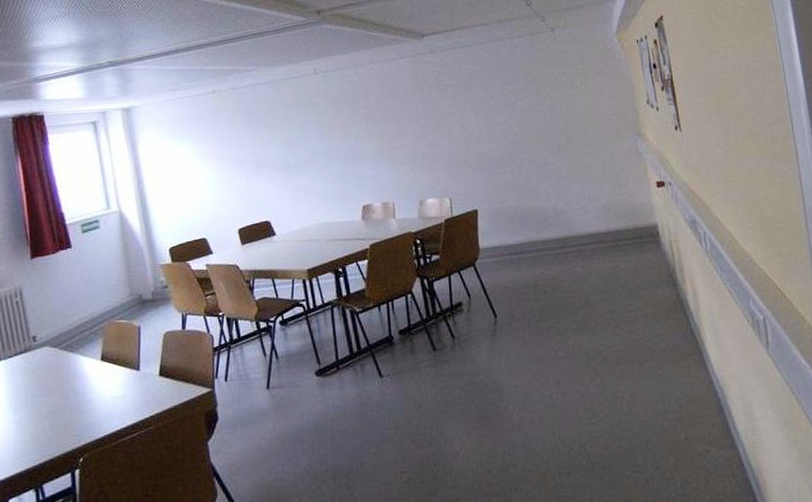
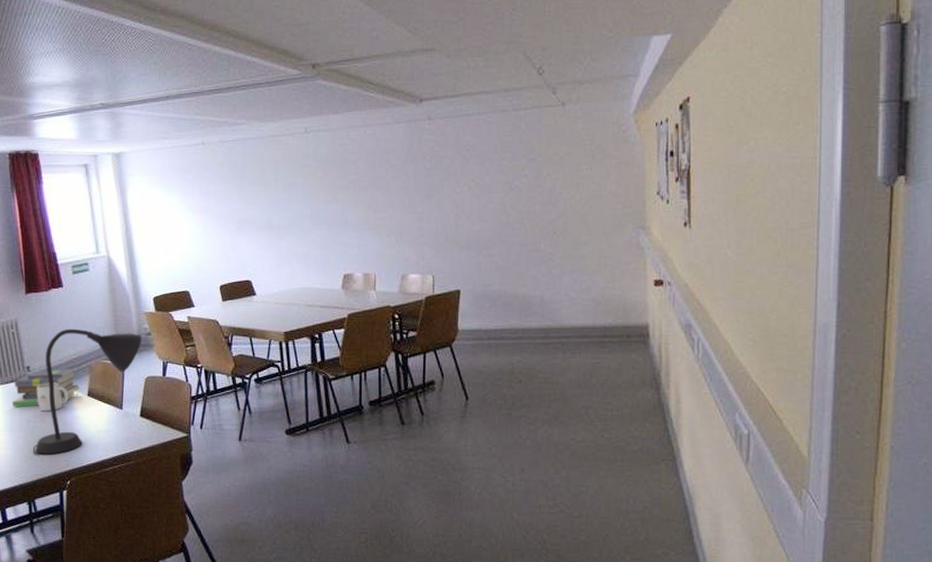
books: none [15,332,92,384] -> present [11,368,79,408]
desk lamp: none [39,288,159,433] -> present [32,328,142,455]
mug: none [44,350,80,384] -> present [37,382,69,412]

